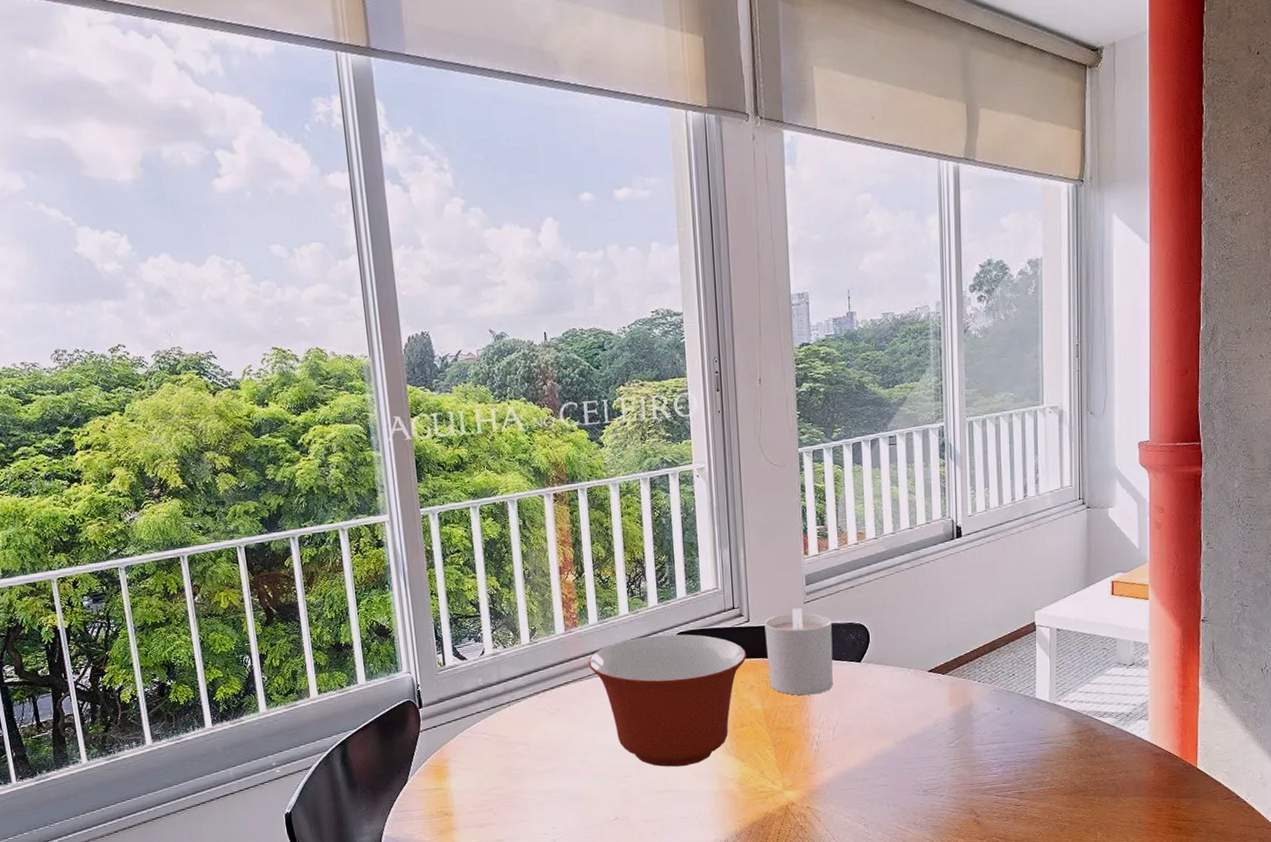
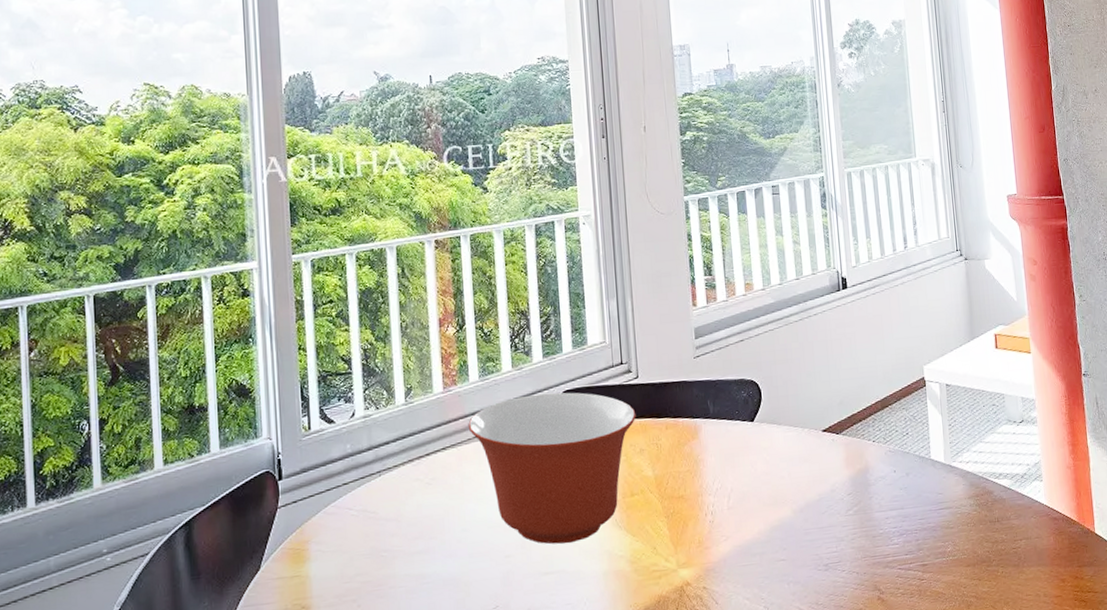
candle: present [764,608,833,696] -> none [654,363,726,460]

